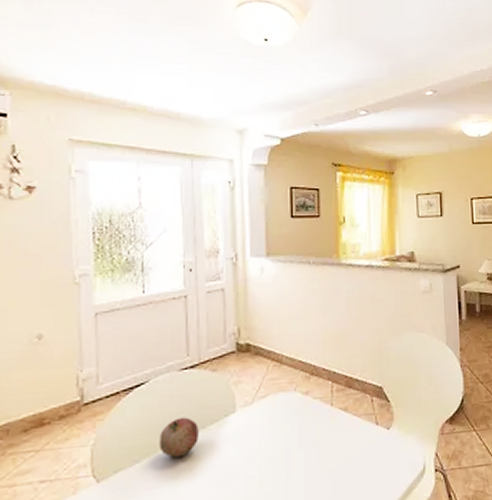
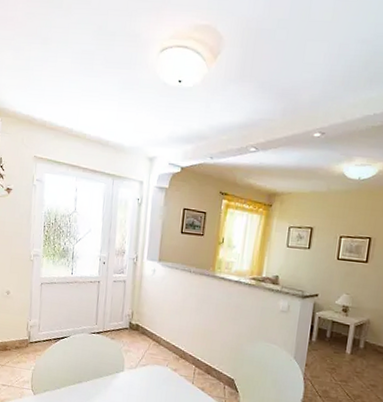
fruit: present [159,417,199,458] -> none [72,365,98,392]

